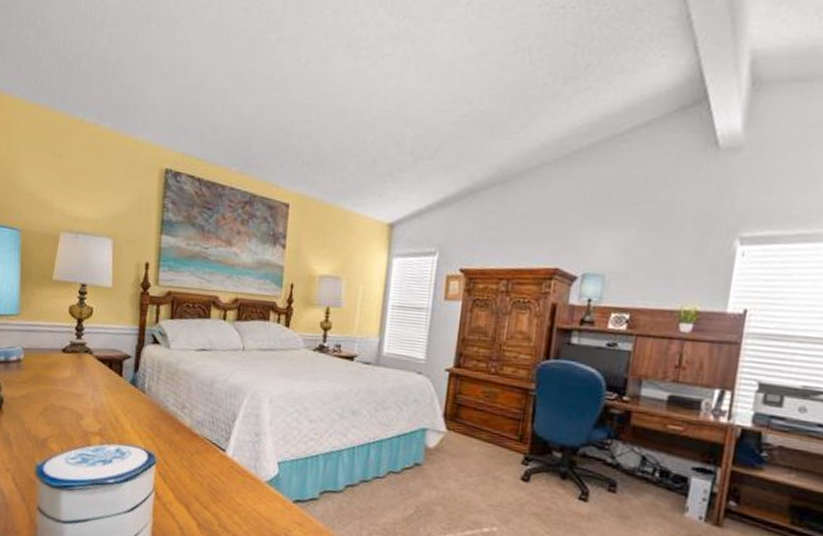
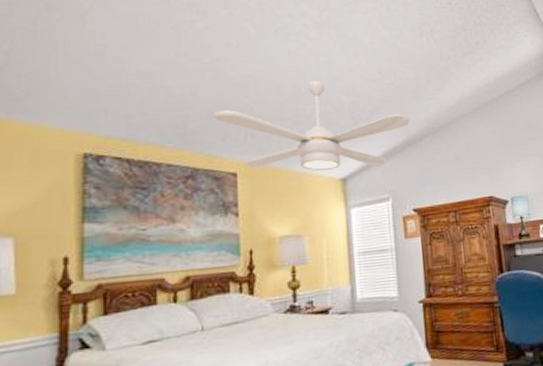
ceiling fan: none [275,108,478,215] -> present [214,81,410,171]

